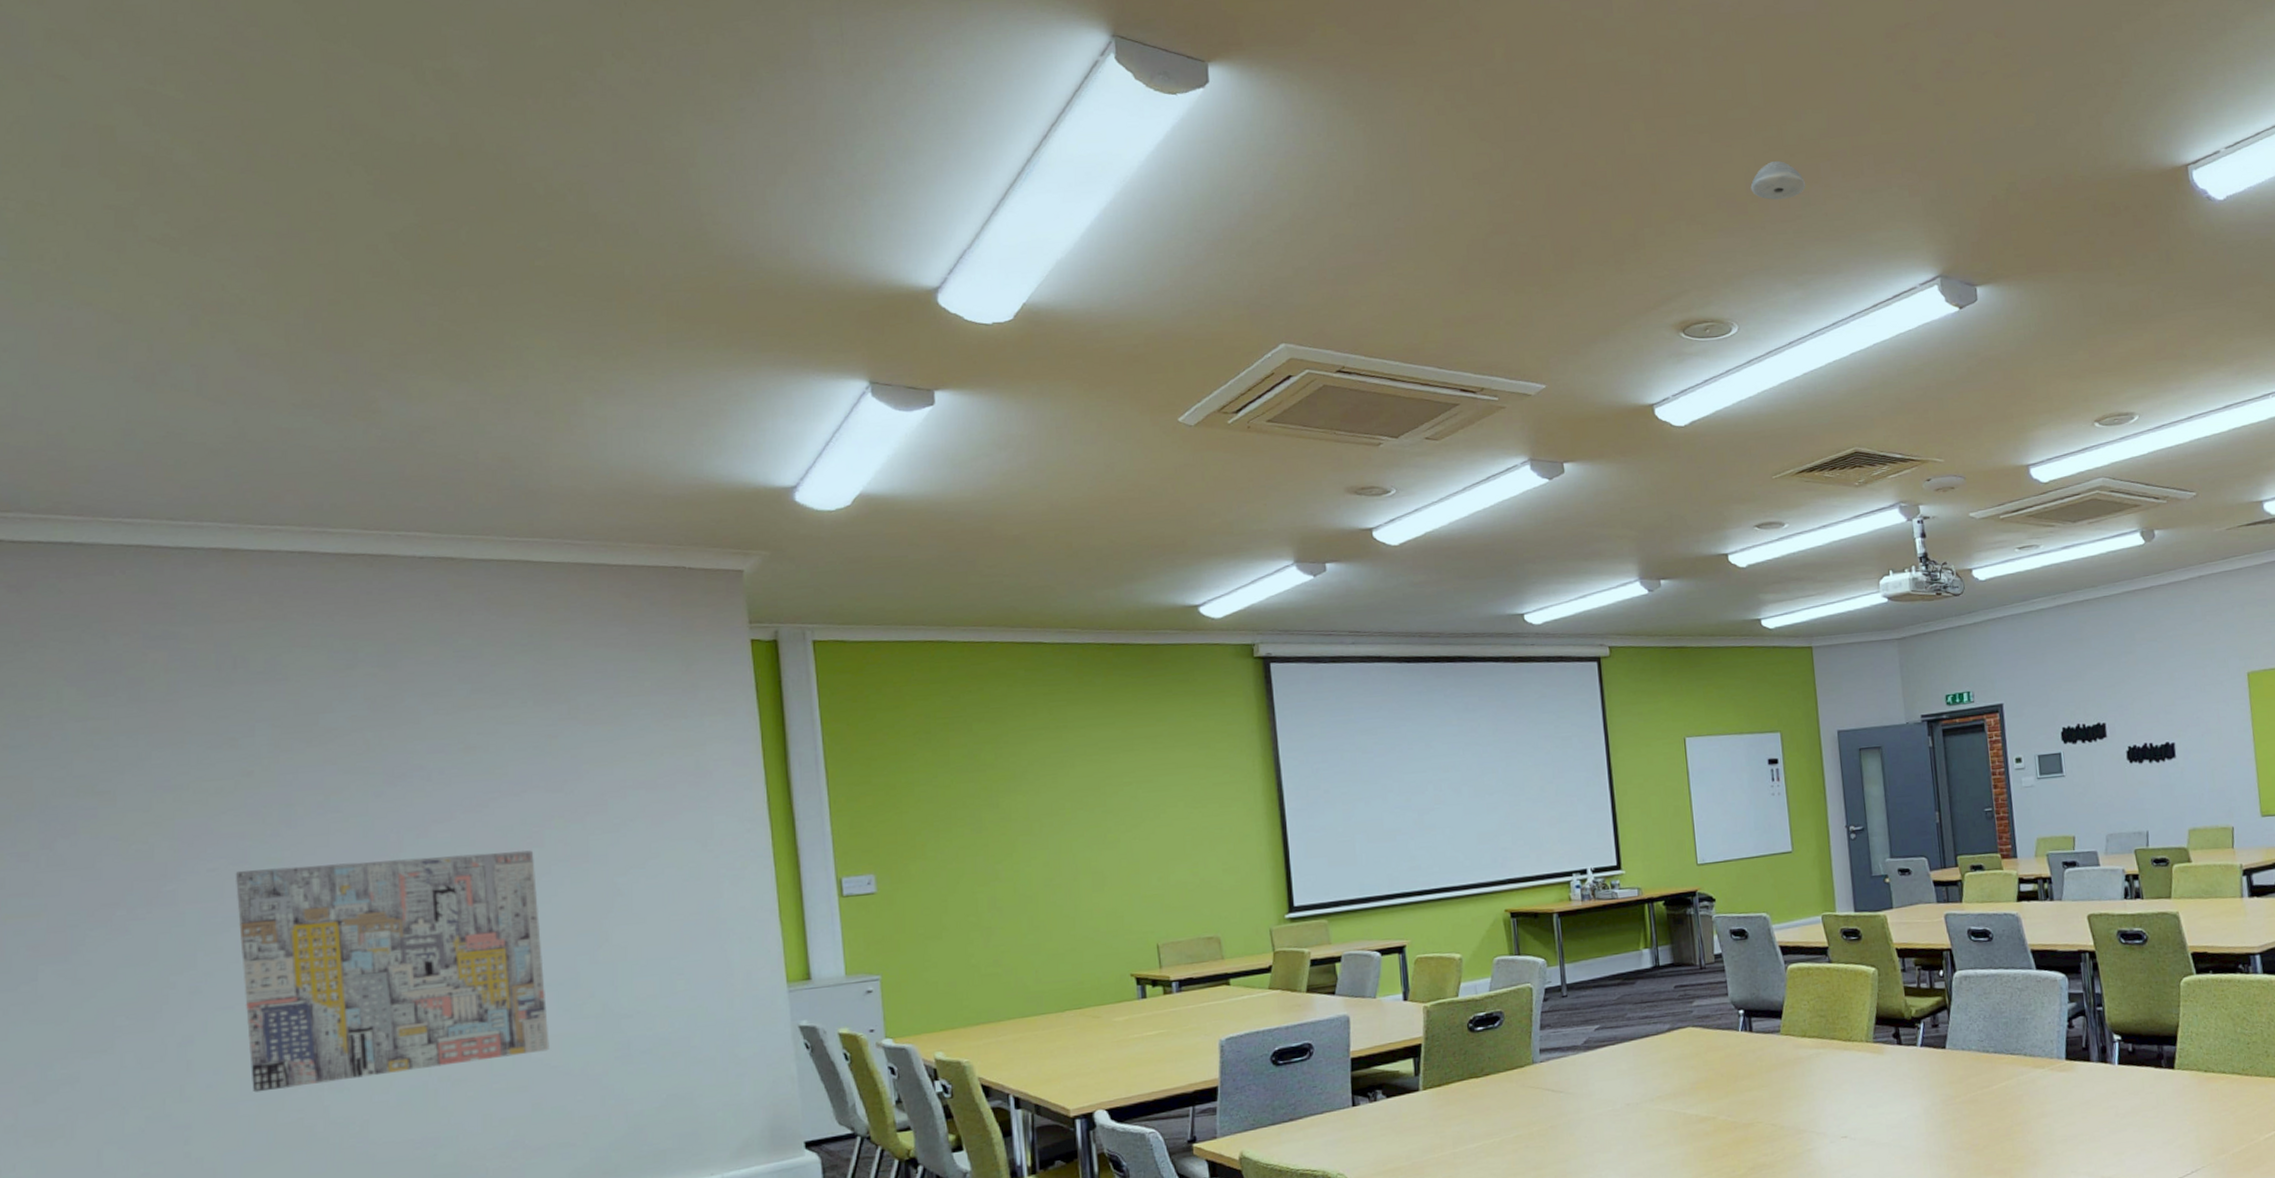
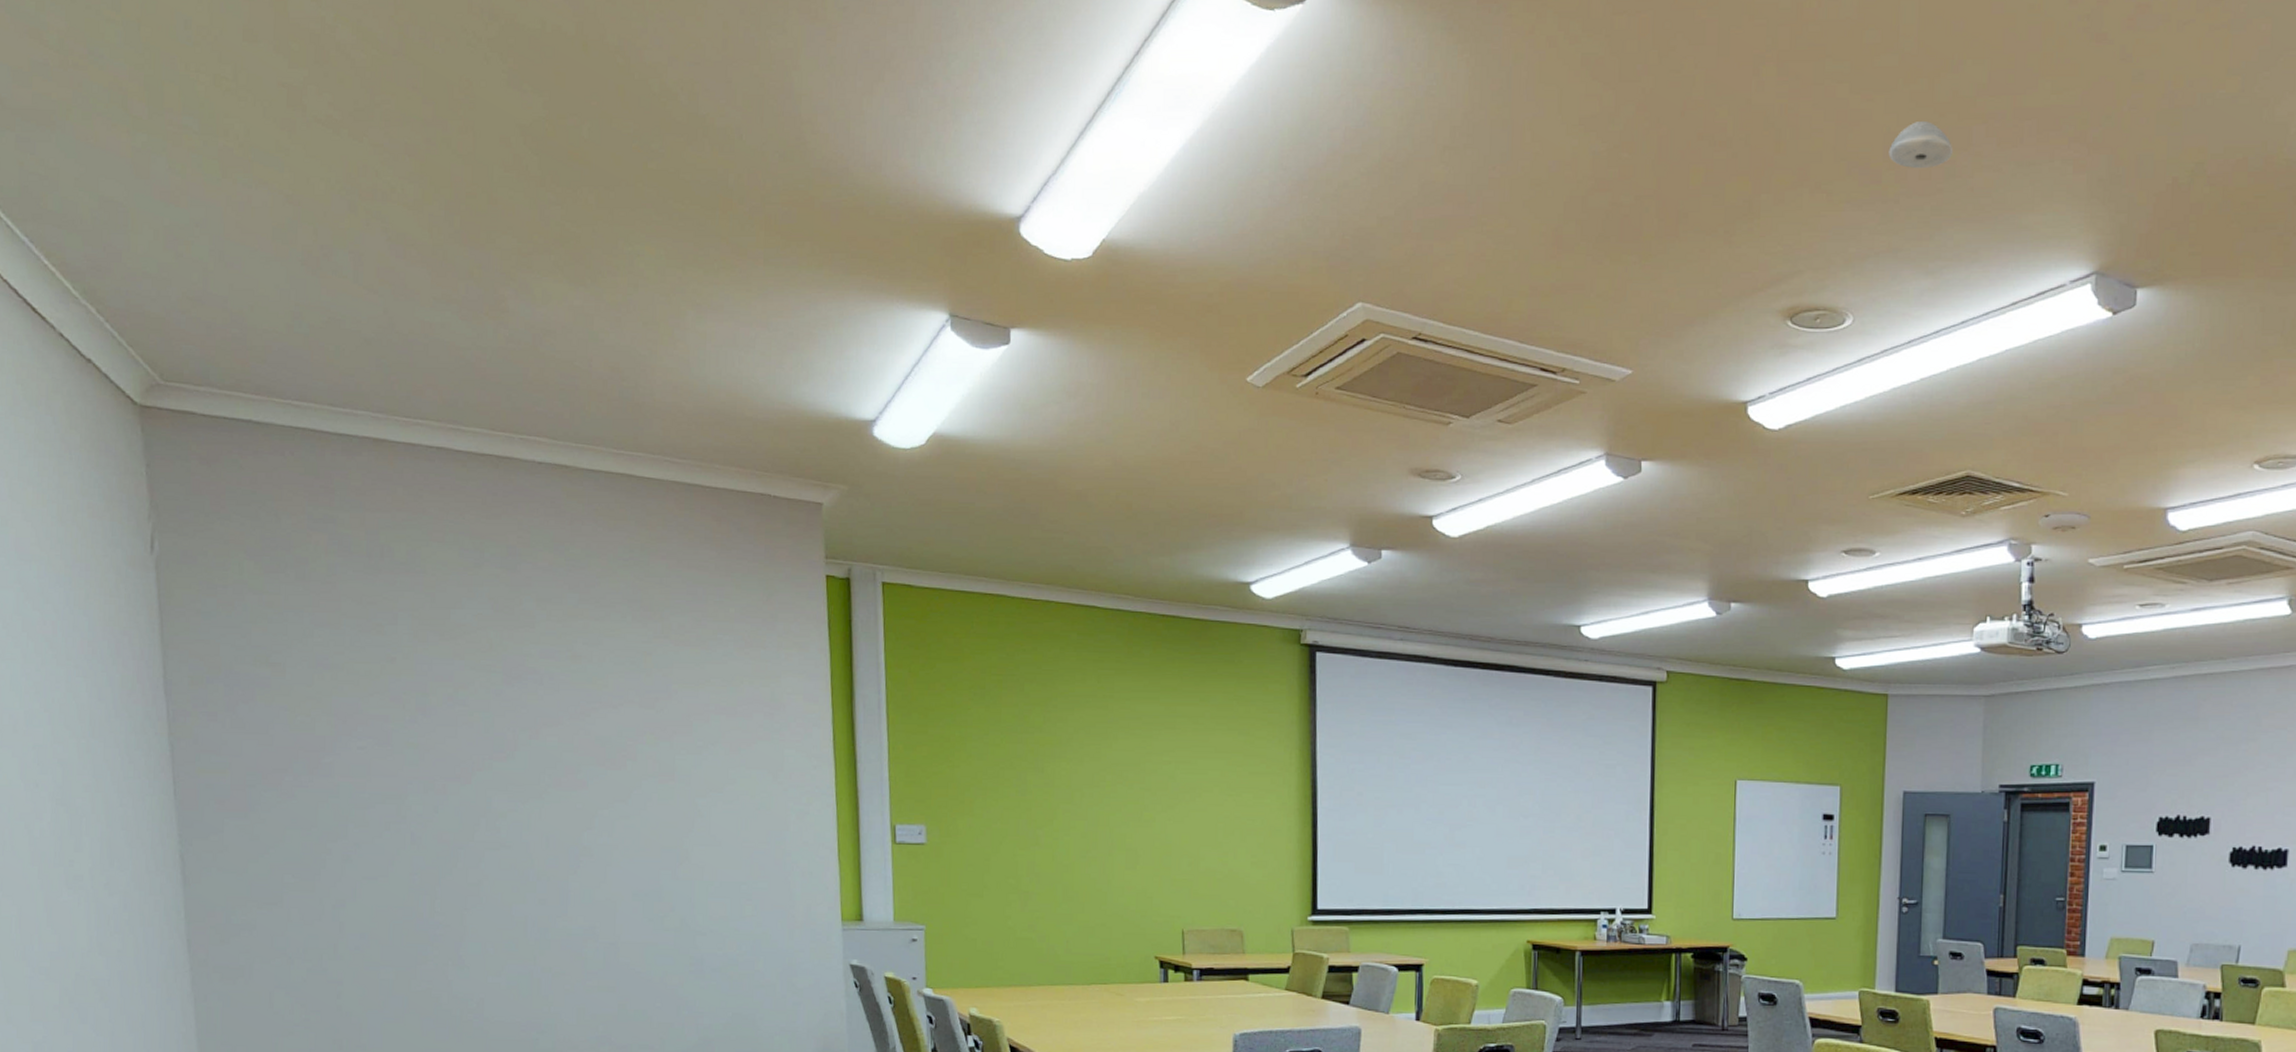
wall art: present [235,850,549,1093] -> none [380,751,635,960]

